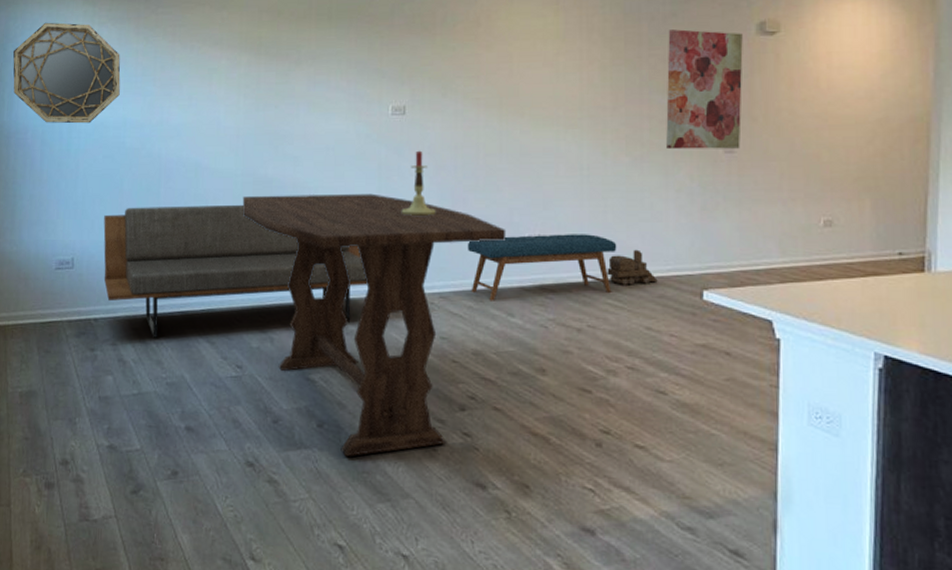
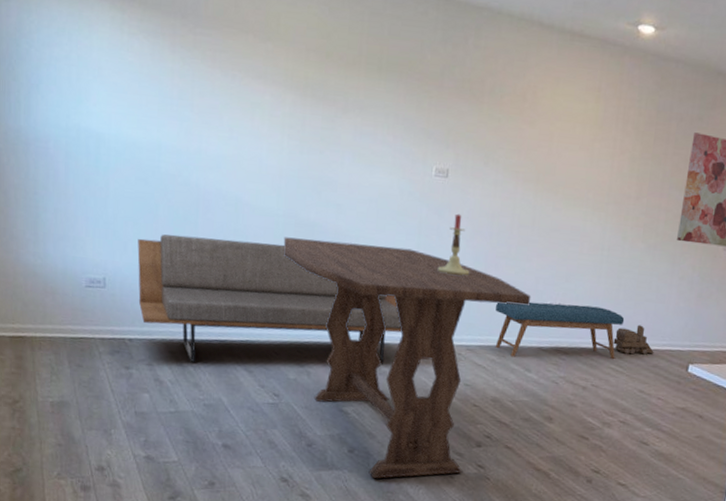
home mirror: present [13,22,121,124] -> none [29,22,154,142]

